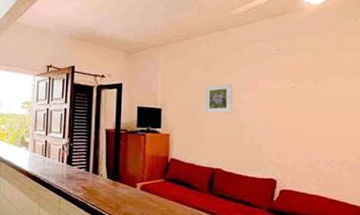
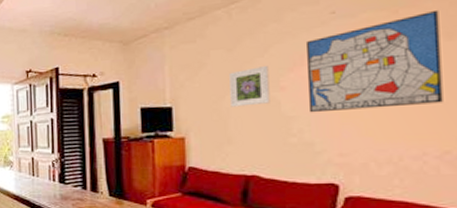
wall art: none [258,58,345,125] -> present [305,11,443,113]

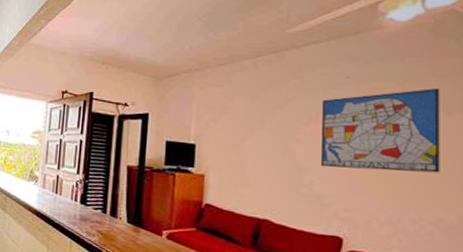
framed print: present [229,66,270,107] -> none [250,117,287,153]

